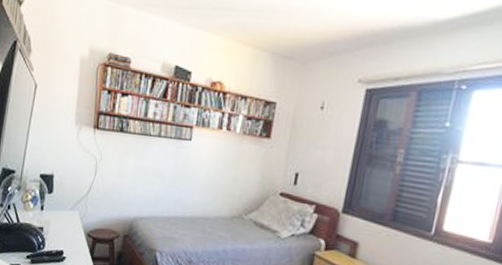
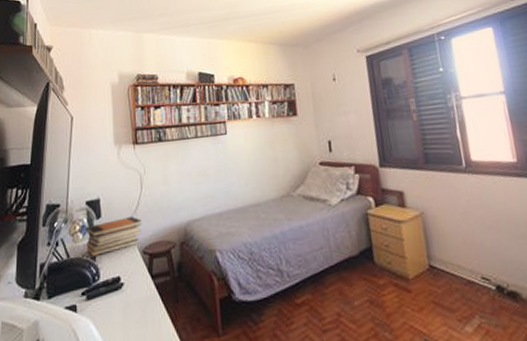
book stack: none [36,197,91,228] -> present [85,216,142,257]

